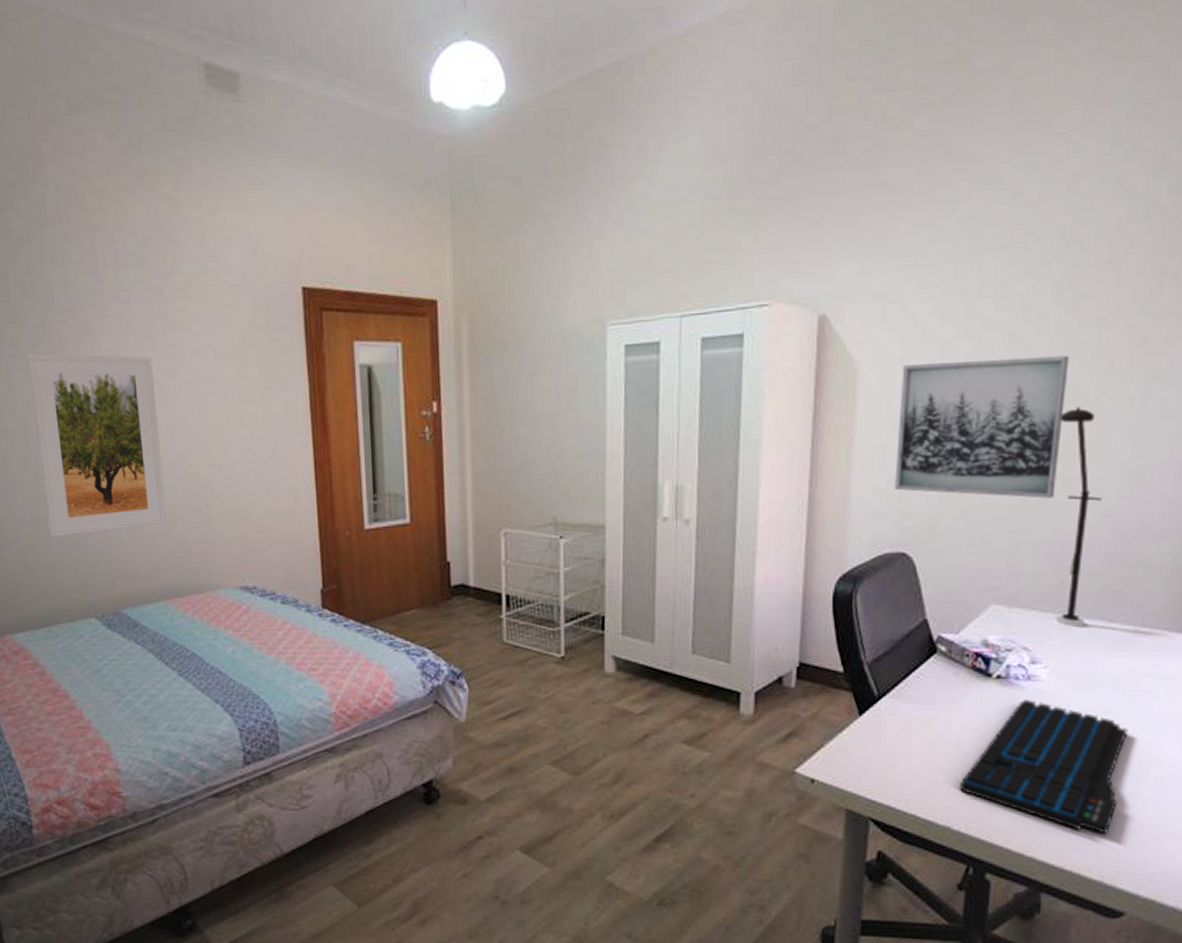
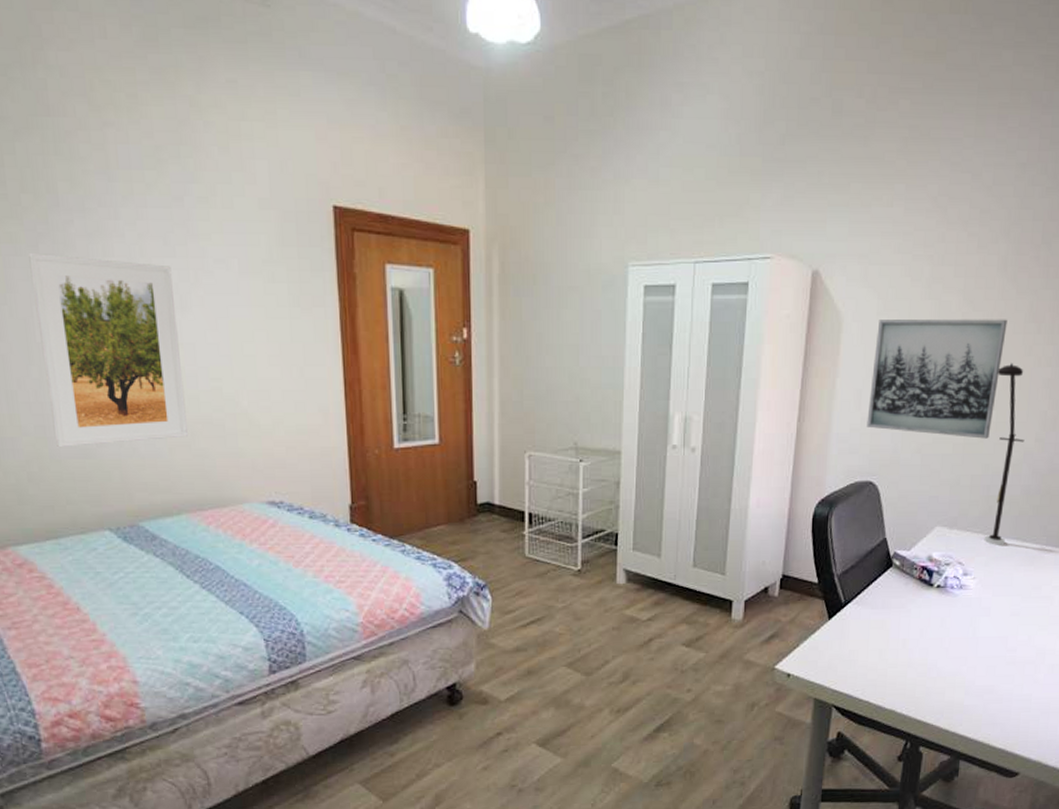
keyboard: present [959,700,1128,834] -> none [903,605,1031,712]

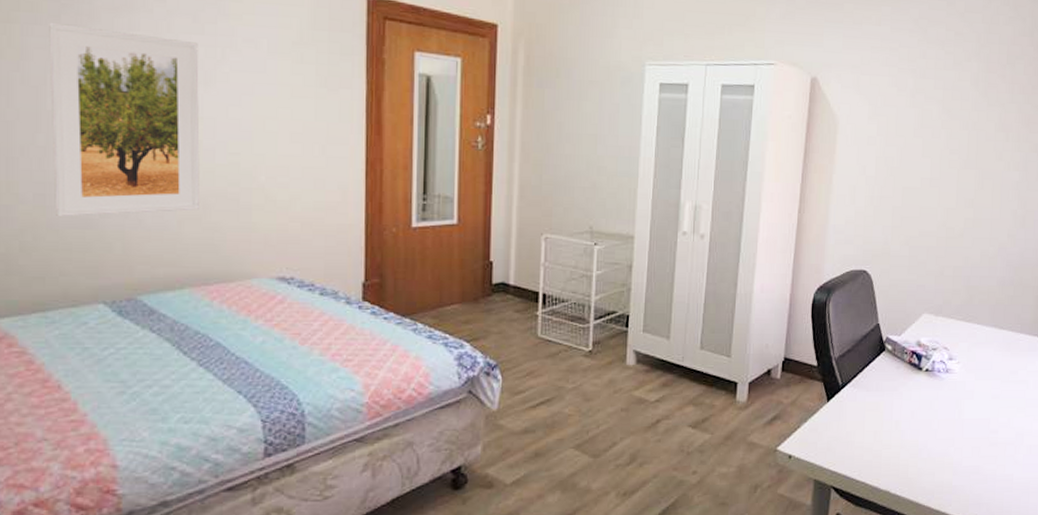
wall art: present [867,319,1007,439] -> none [860,123,980,234]
desk lamp: present [984,363,1025,546] -> none [966,166,999,333]

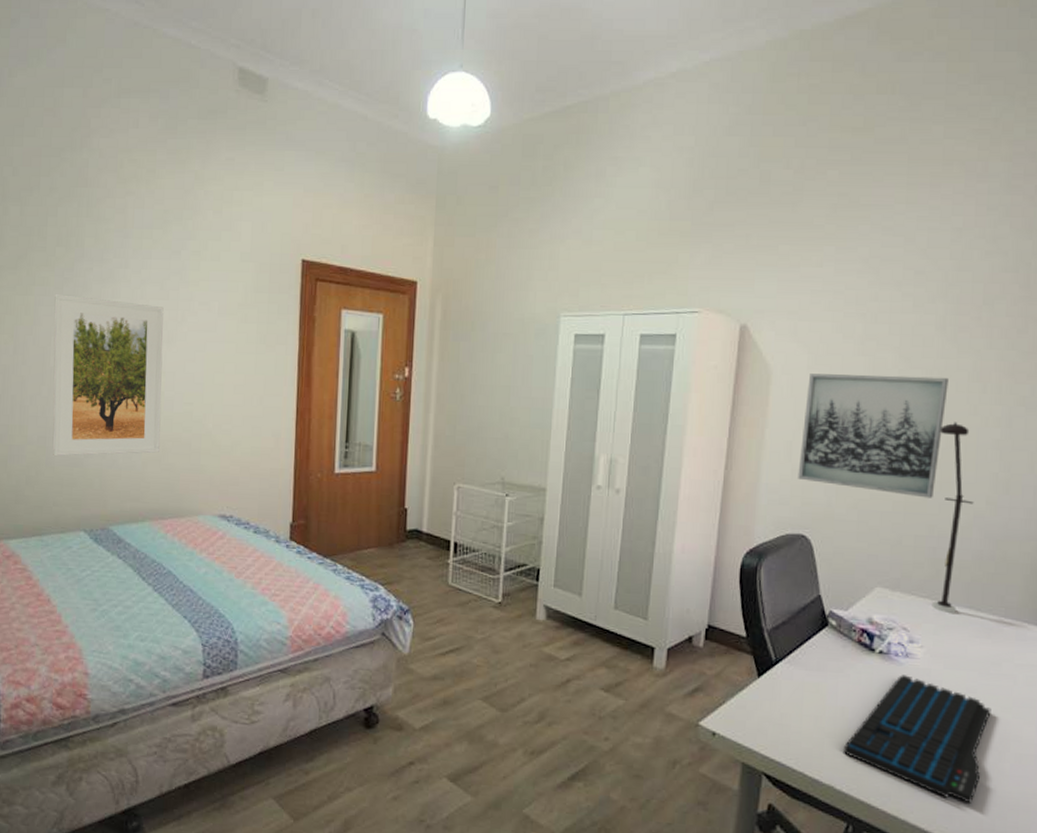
wall art: none [860,123,980,234] -> present [798,373,949,498]
keyboard: none [896,388,1010,492] -> present [842,675,991,804]
desk lamp: none [966,166,999,333] -> present [931,422,974,614]

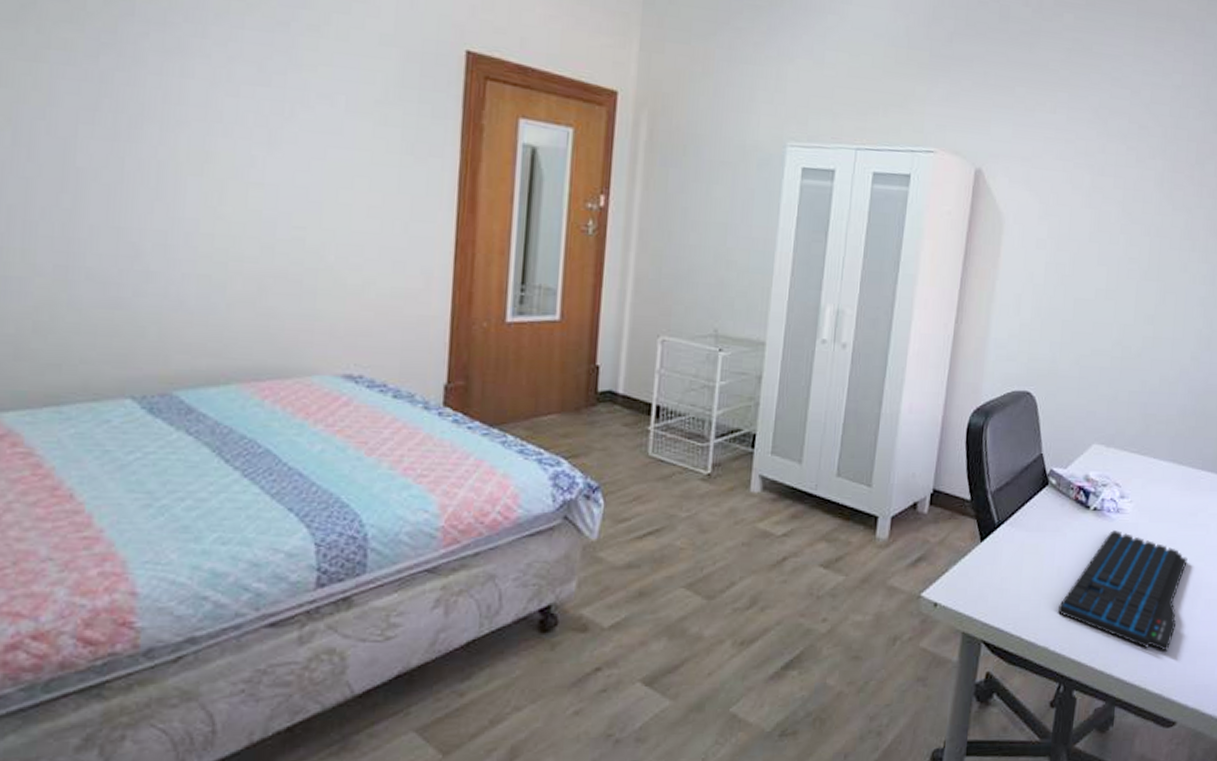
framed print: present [52,293,164,457] -> none [78,63,263,295]
wall art: present [798,373,949,498] -> none [1025,224,1164,354]
desk lamp: present [931,422,974,614] -> none [1141,278,1181,468]

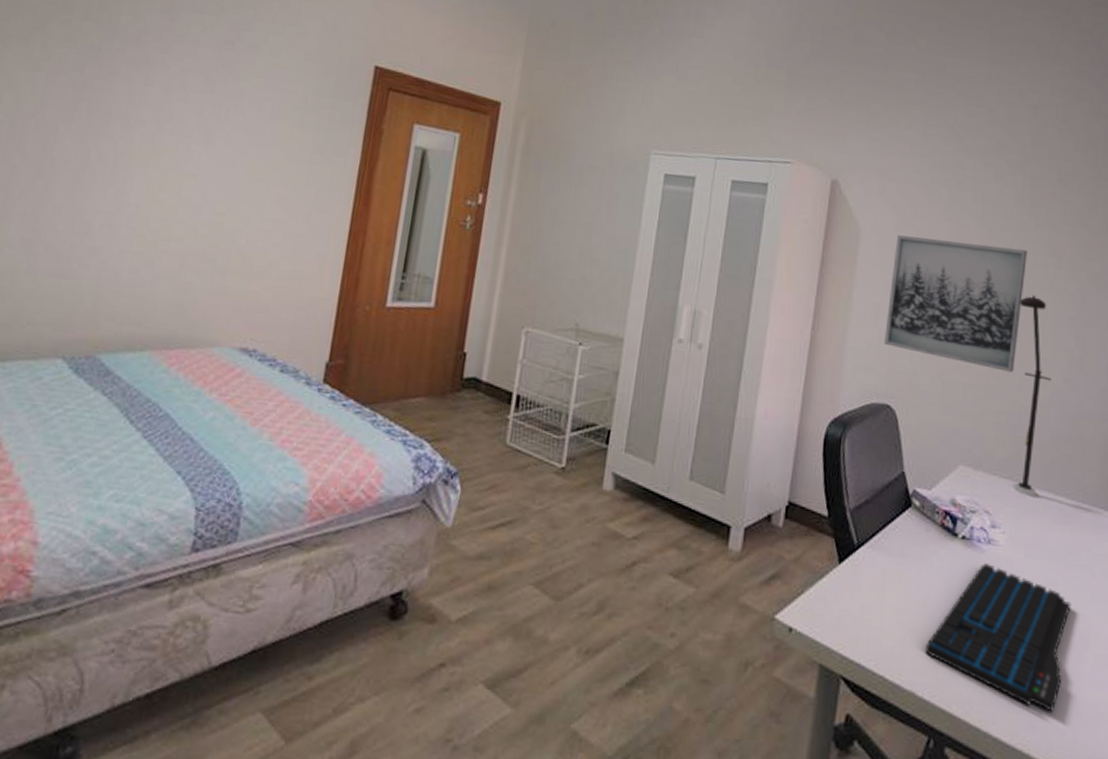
wall art: none [1025,224,1164,354] -> present [884,235,1027,373]
desk lamp: none [1141,278,1181,468] -> present [1013,295,1052,498]

